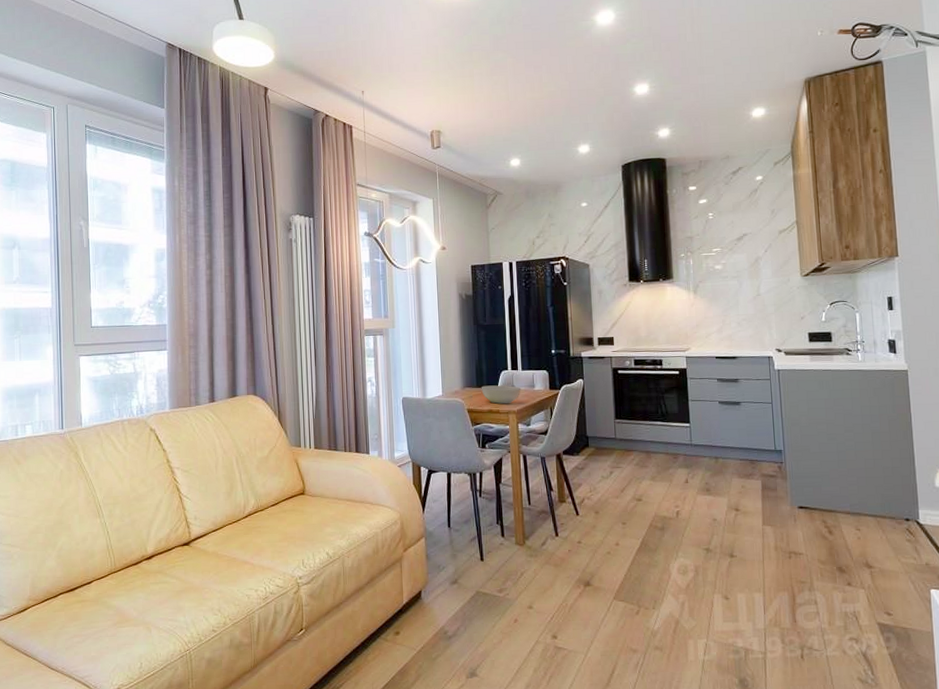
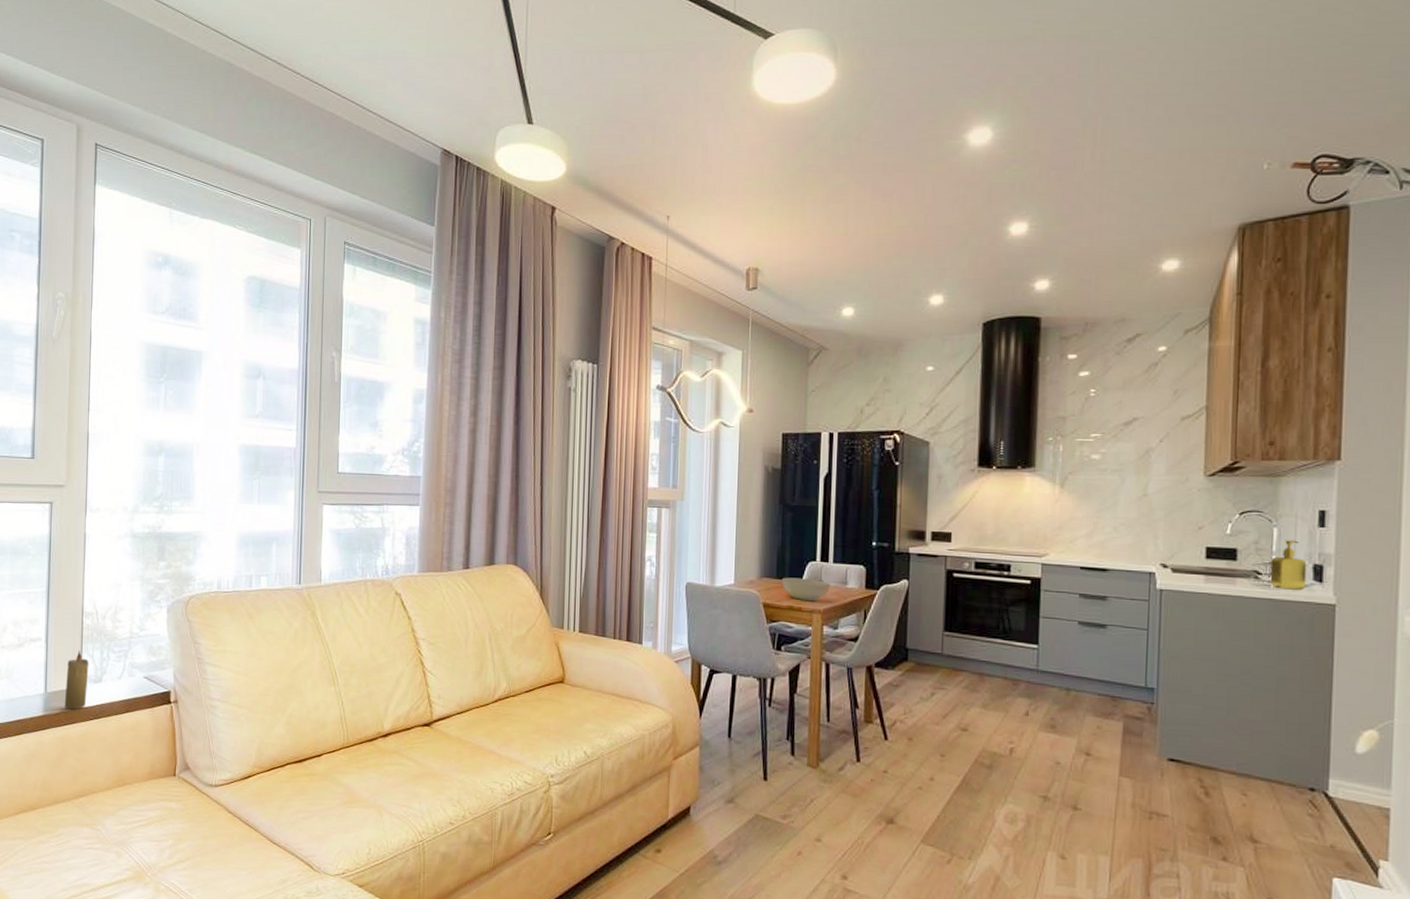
soap dispenser: none [857,322,885,362] -> present [1270,540,1307,590]

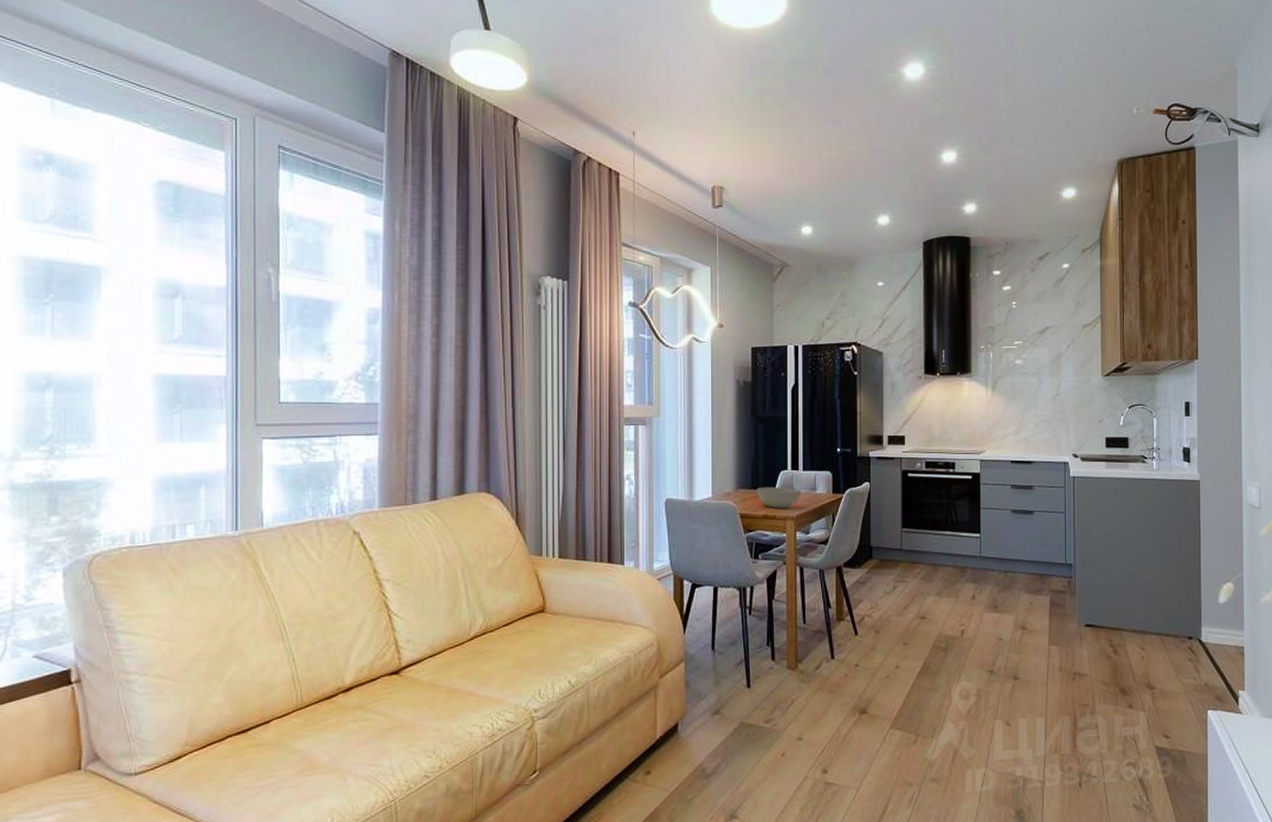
soap dispenser: present [1270,540,1307,590] -> none [1153,428,1179,470]

